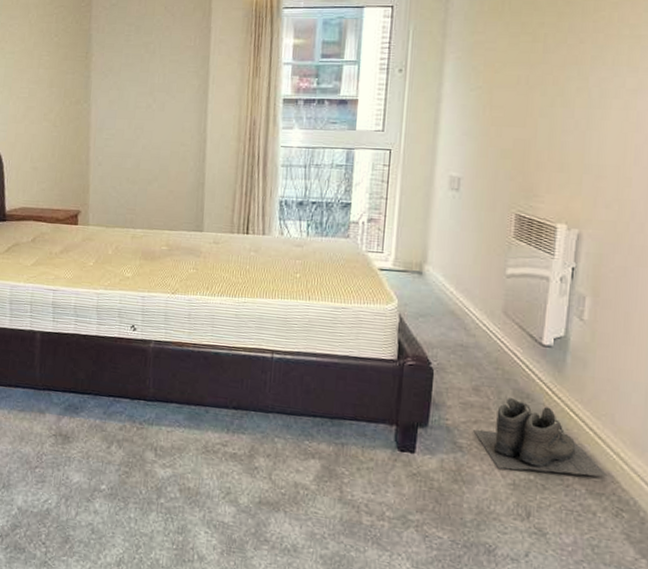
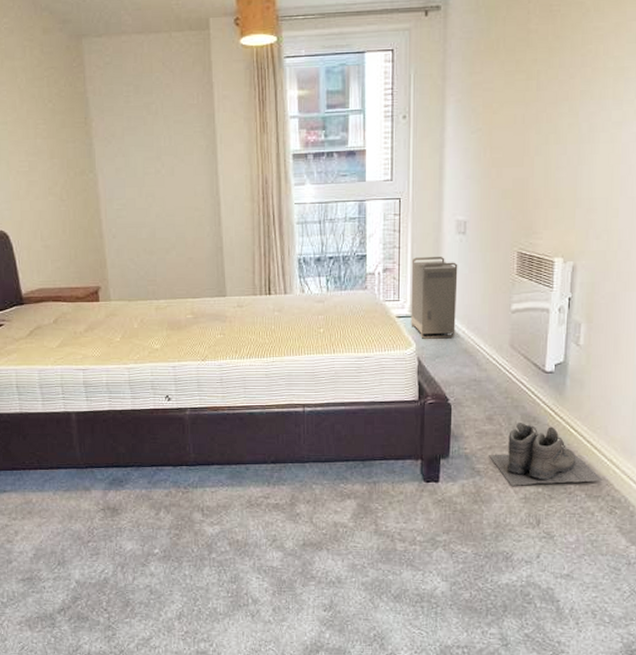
storage bin: none [394,210,449,298] -> present [411,257,458,339]

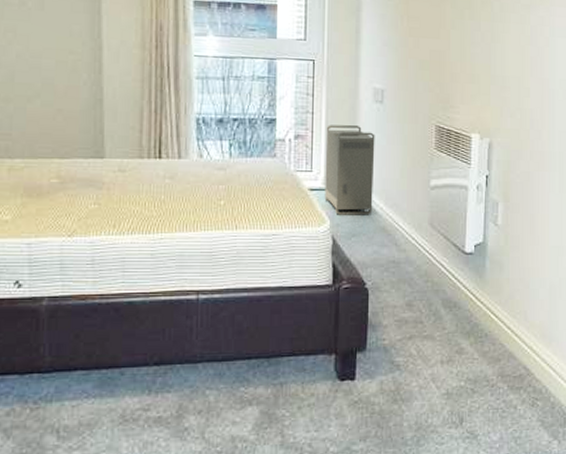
boots: present [489,423,604,486] -> none [409,309,525,380]

